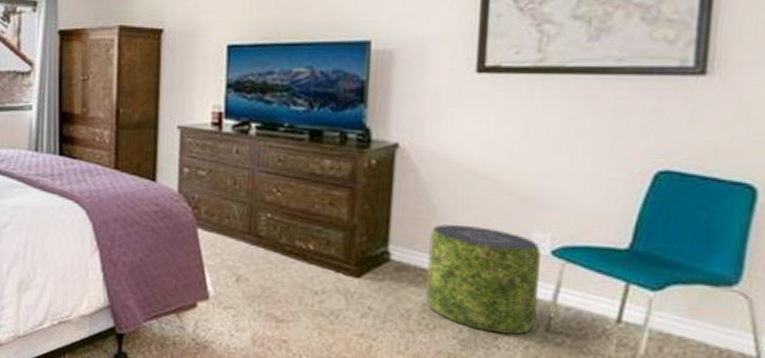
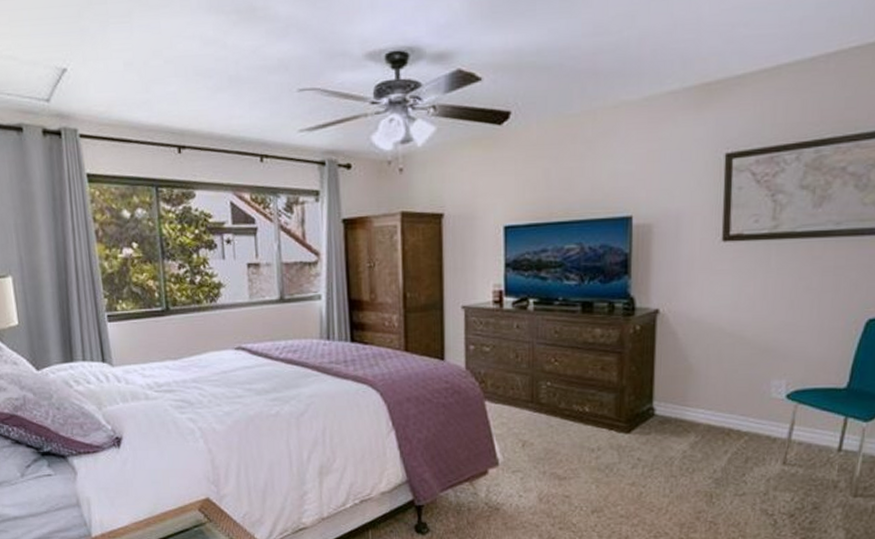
pouf: present [426,224,541,335] -> none [685,379,778,470]

